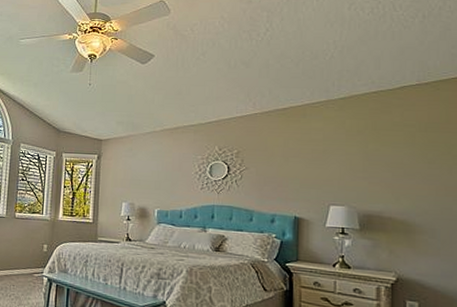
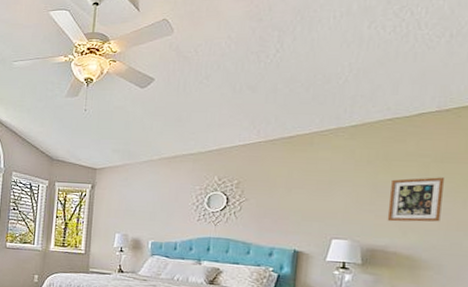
picture frame: none [380,145,429,188] -> present [387,177,444,222]

